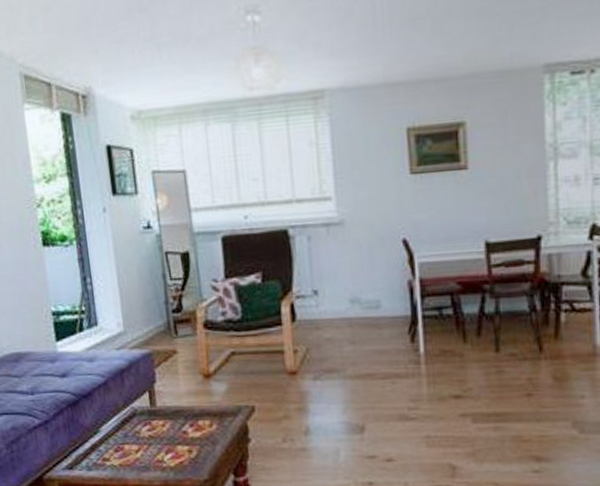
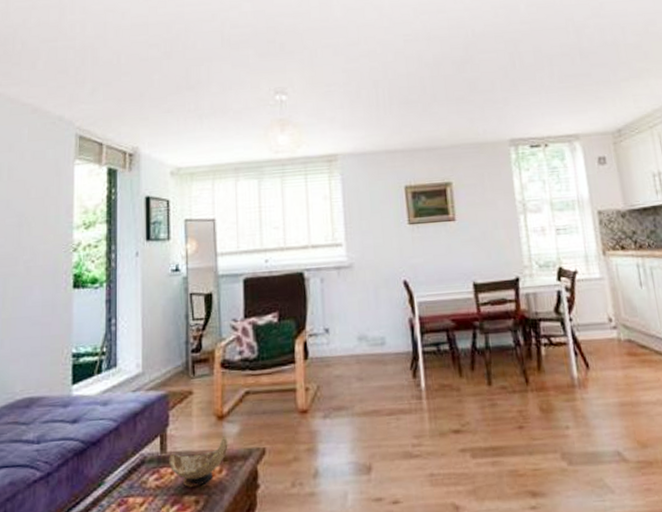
decorative bowl: none [159,394,217,438] -> present [169,436,228,487]

